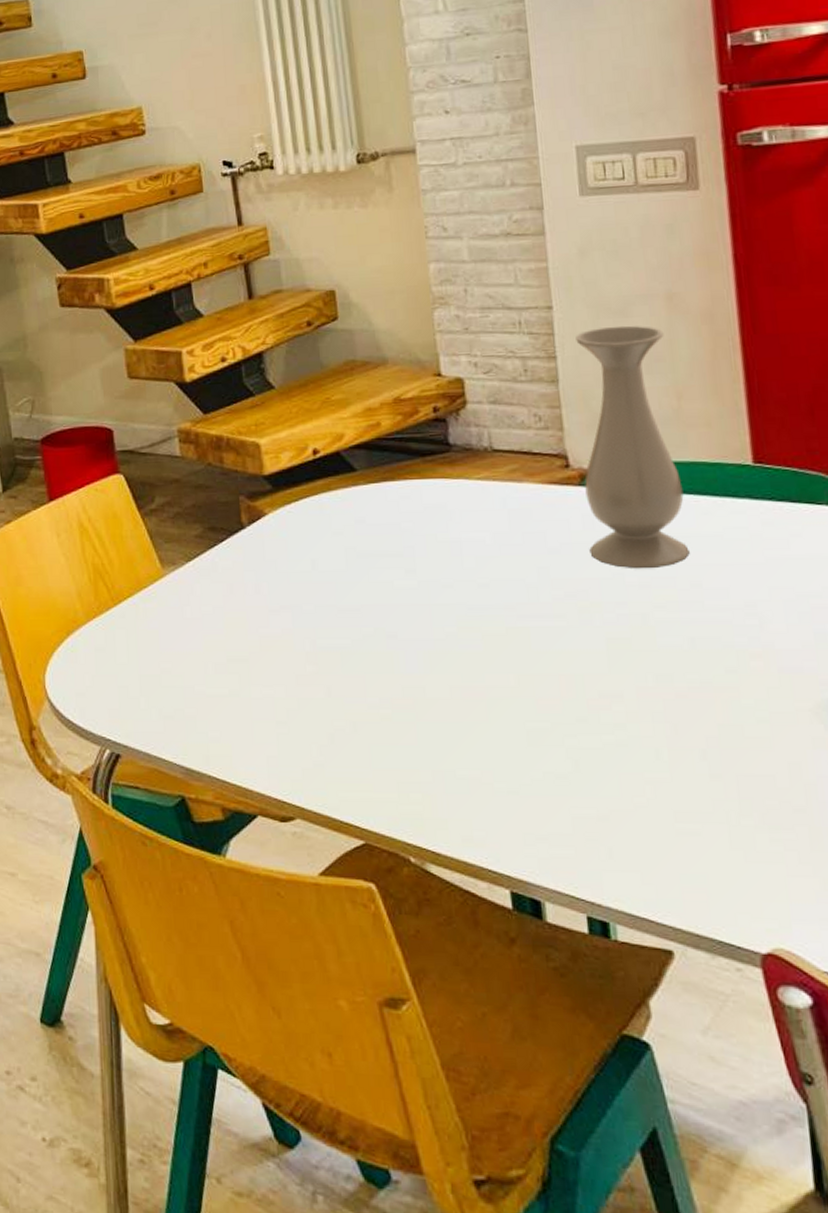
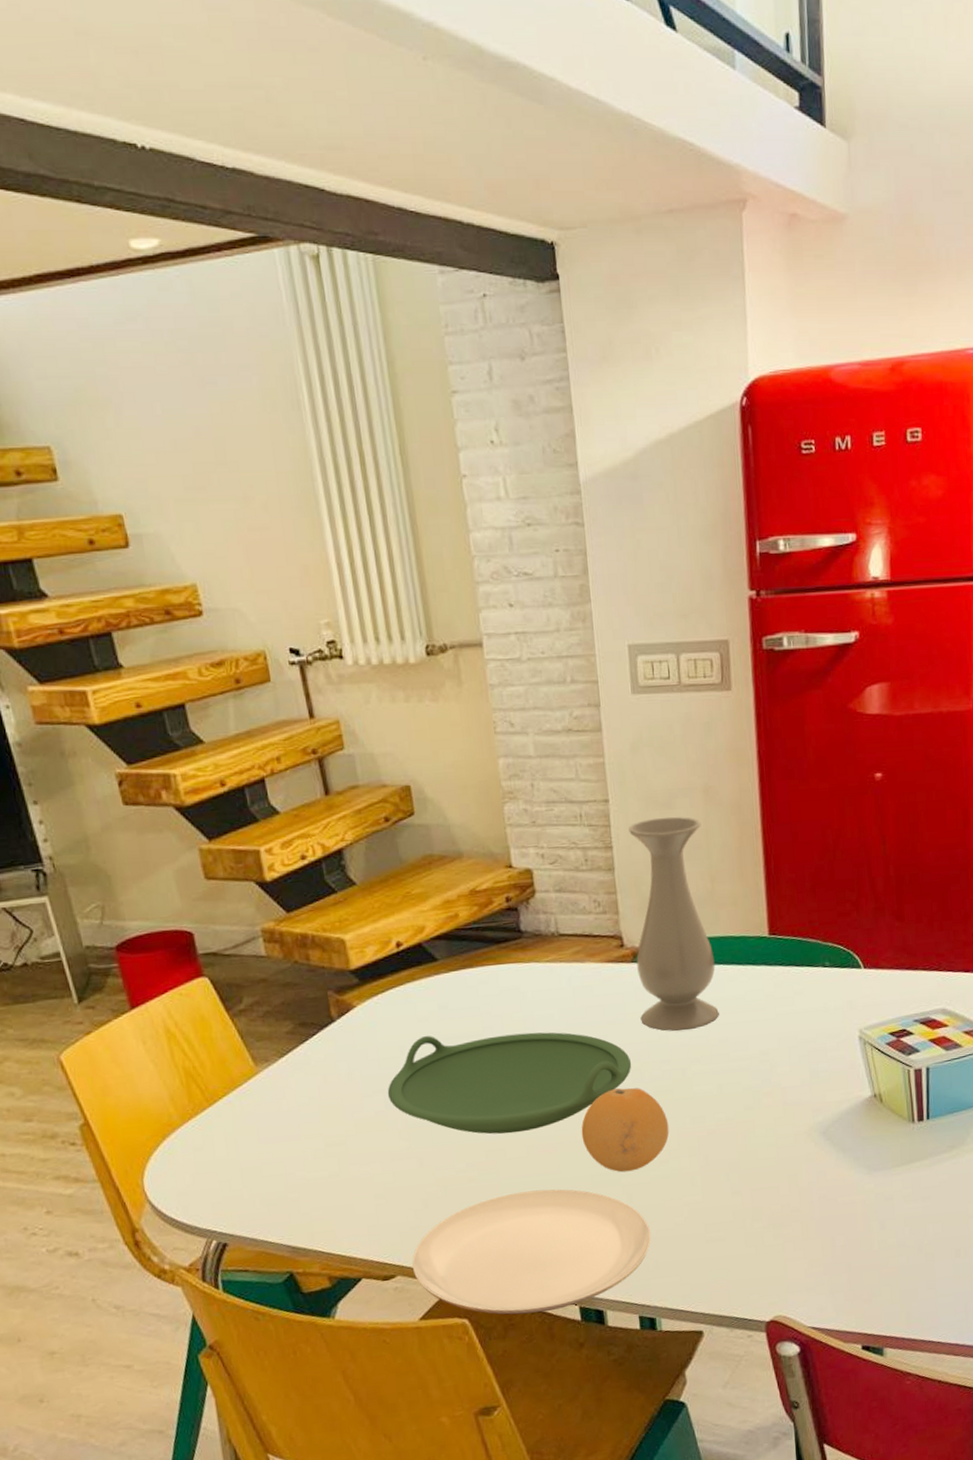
bowl: none [295,551,579,670] -> present [387,1032,632,1134]
plate: none [314,740,603,891] -> present [412,1188,651,1315]
fruit: none [515,630,626,732] -> present [581,1088,669,1173]

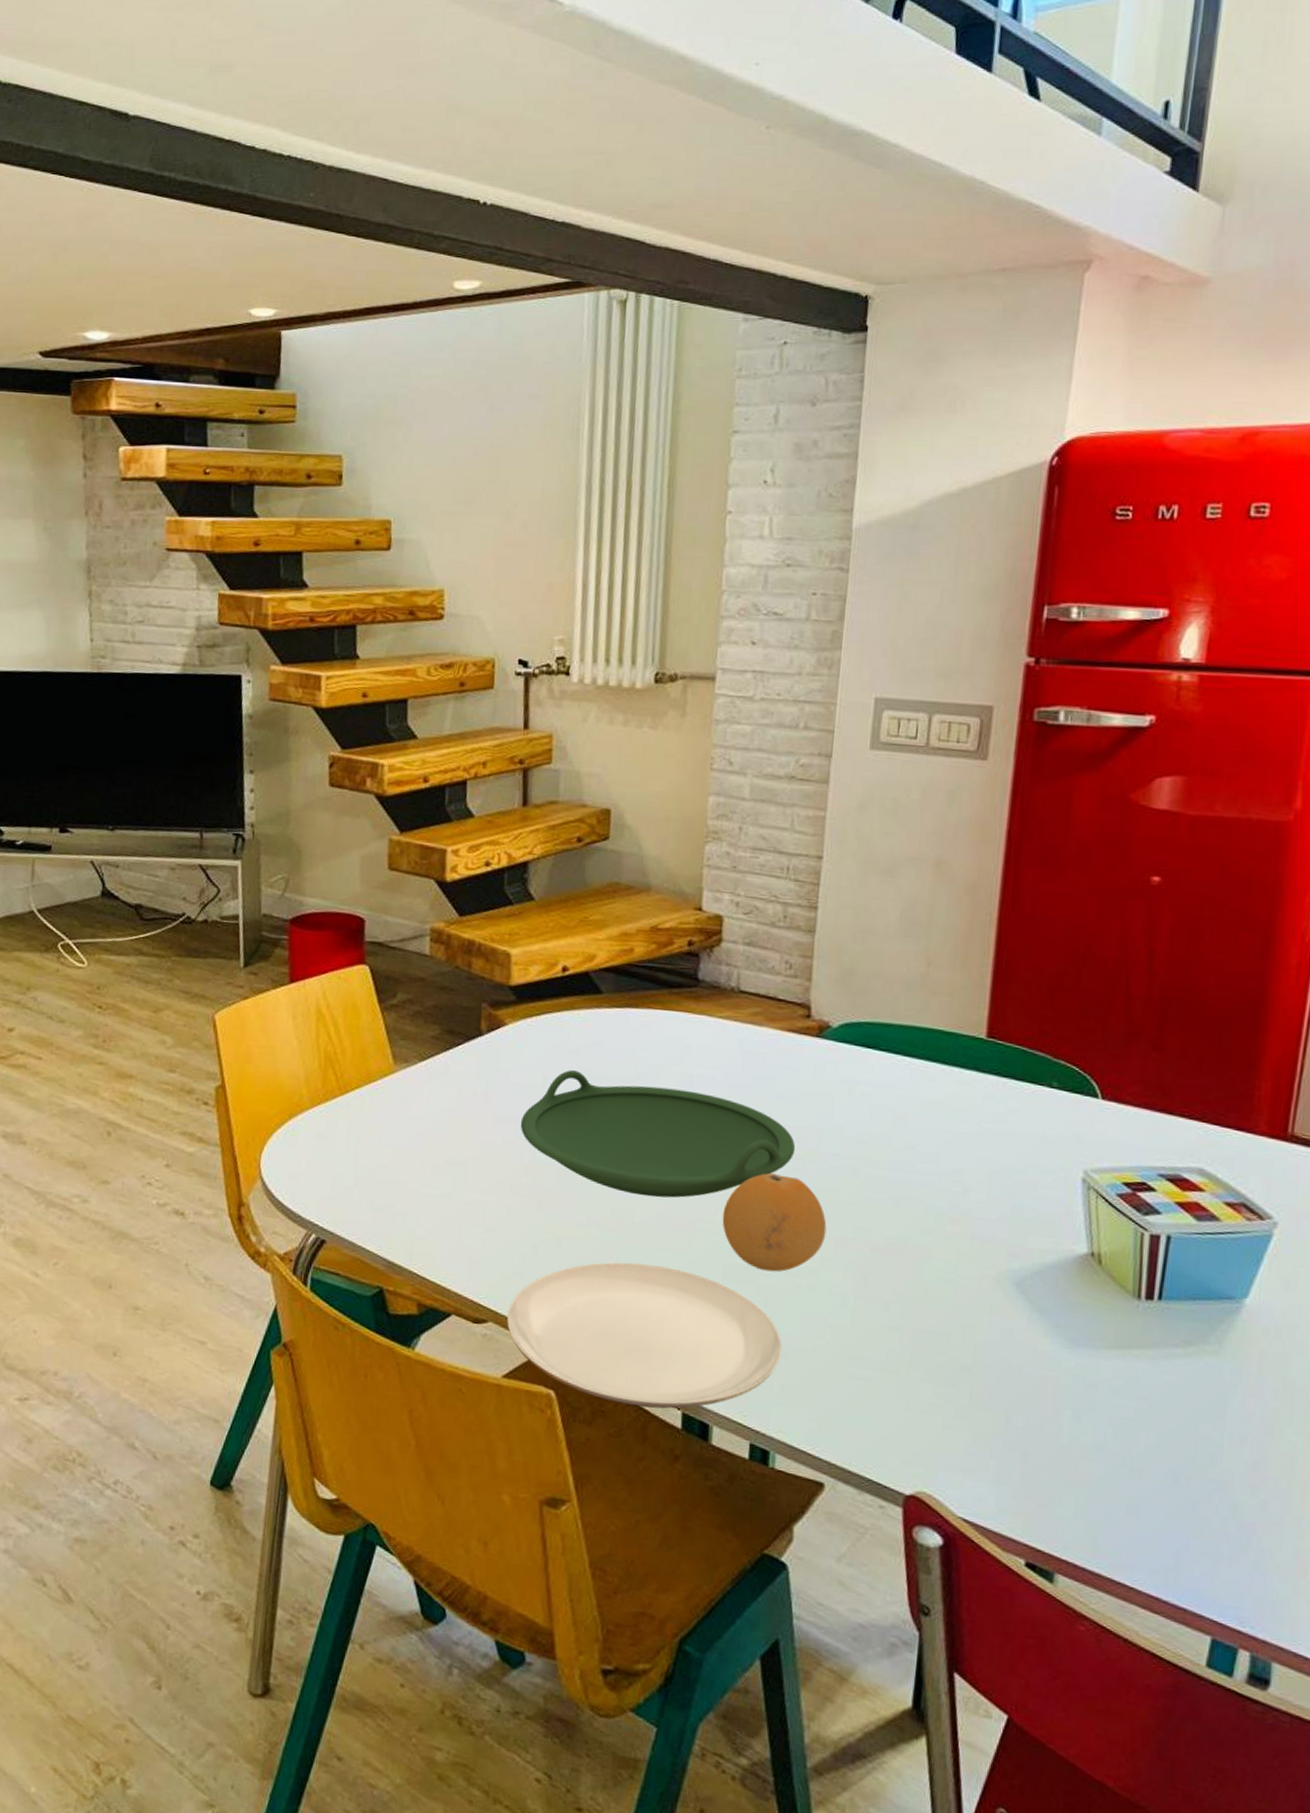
vase: present [628,816,719,1031] -> none [815,884,926,1126]

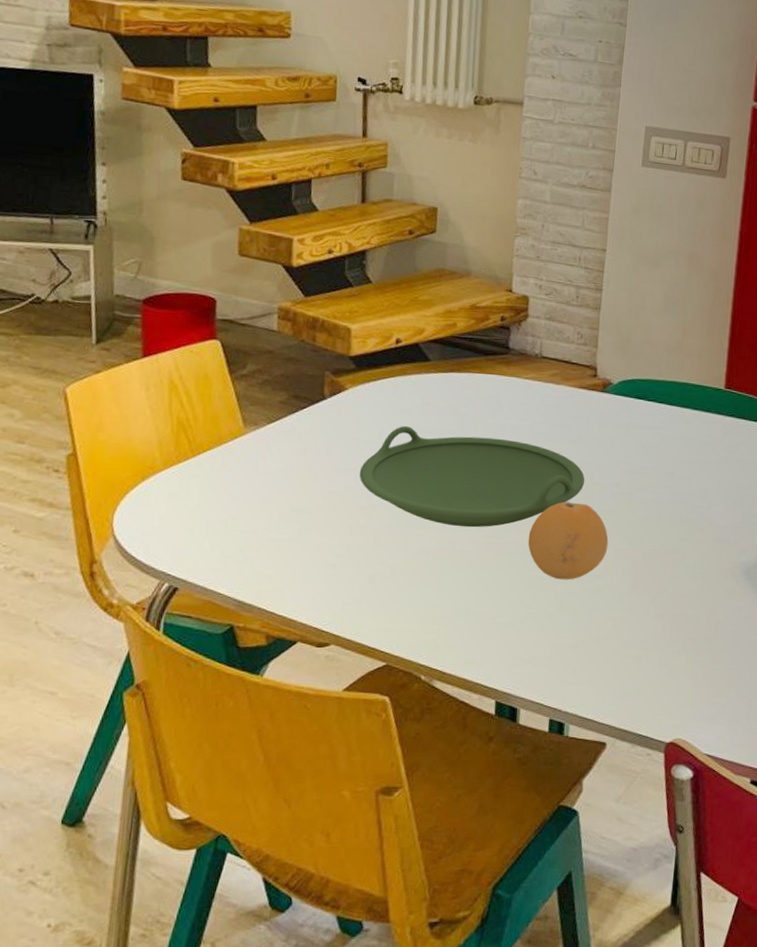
plate: present [507,1262,783,1409] -> none [347,583,575,701]

